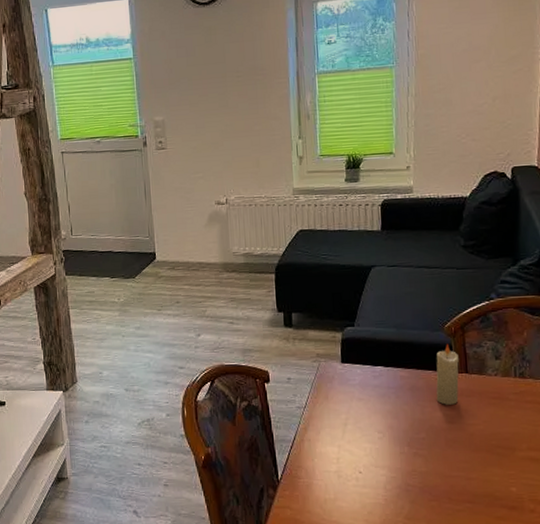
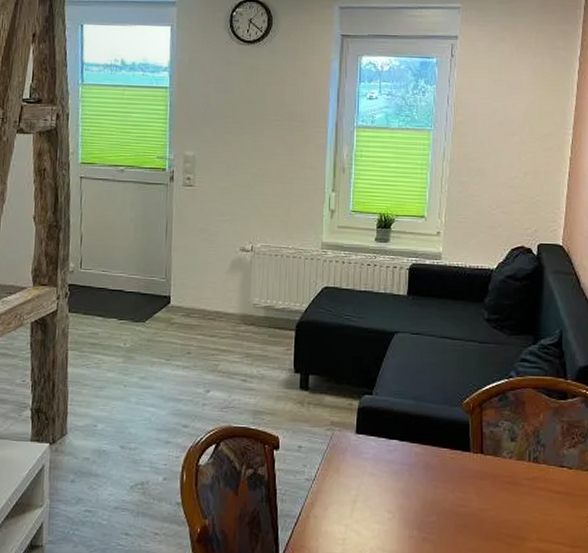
candle: present [436,343,459,405] -> none [449,420,475,487]

